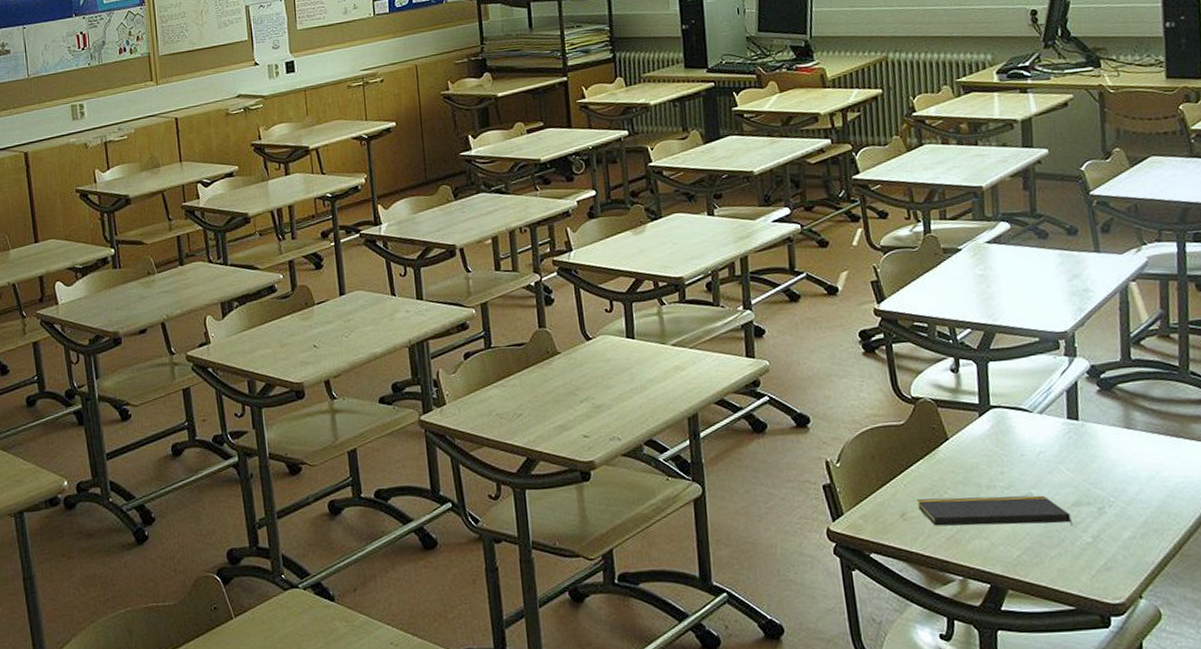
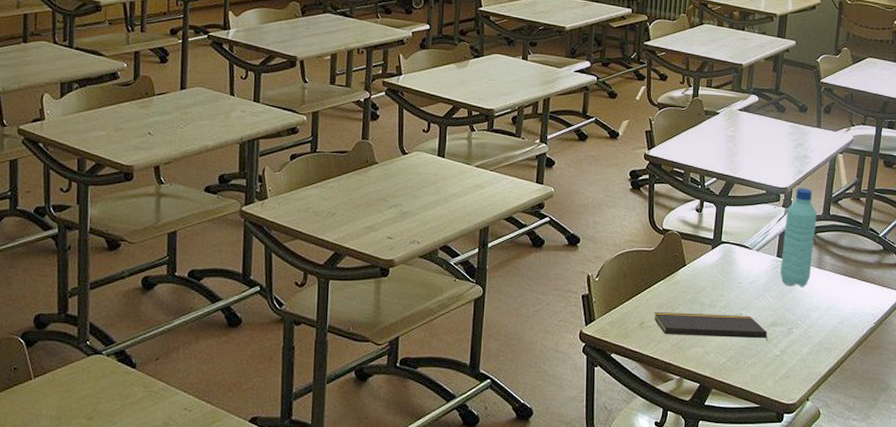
water bottle: none [1071,329,1118,455] -> present [780,188,817,286]

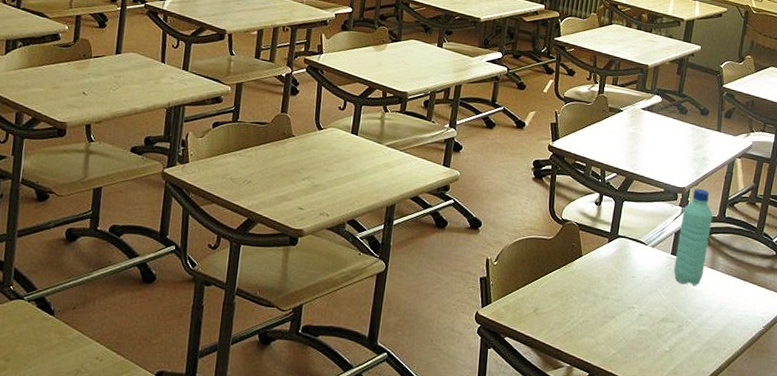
notepad: present [654,312,768,341] -> none [548,300,658,337]

